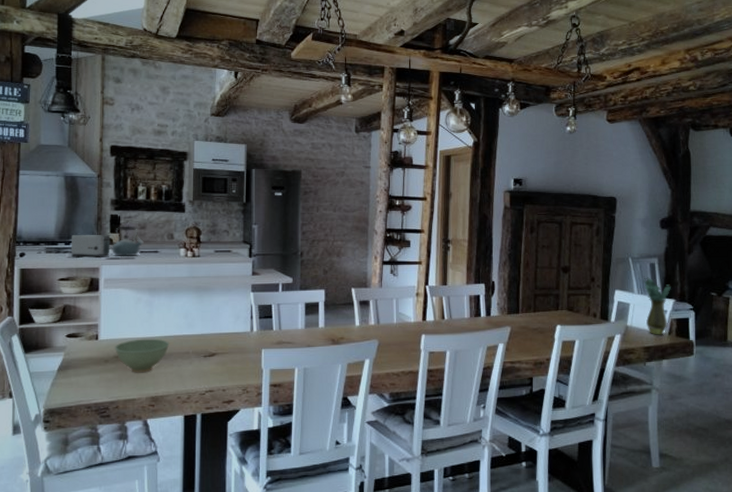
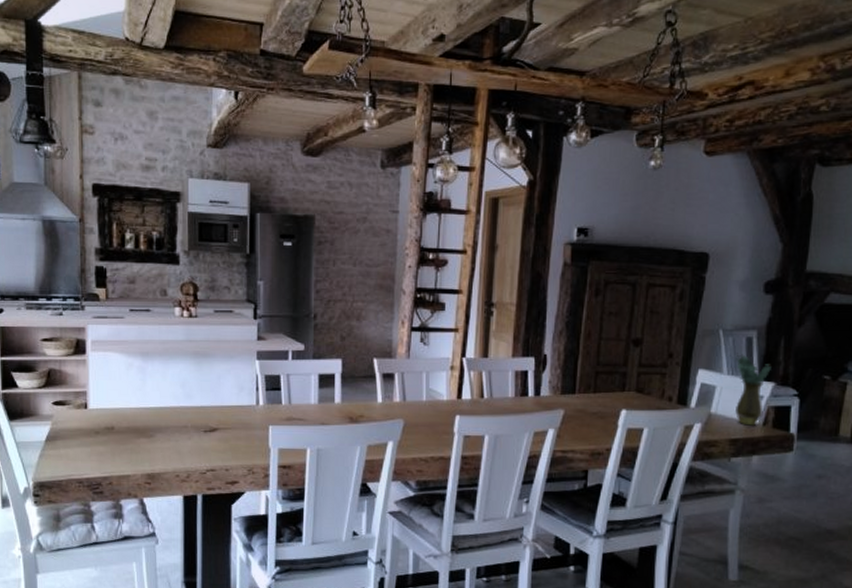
toaster: present [71,234,111,258] -> none [53,288,97,316]
kettle: present [112,226,144,257] -> none [98,279,134,316]
bowl: present [115,338,170,373] -> none [106,409,166,447]

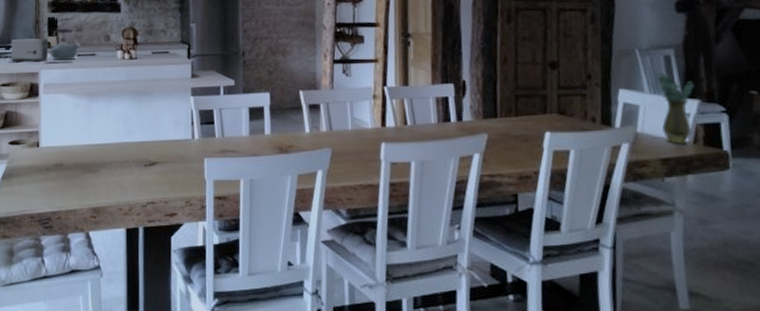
toaster: none [53,288,97,316] -> present [11,38,49,62]
kettle: none [98,279,134,316] -> present [50,28,81,61]

